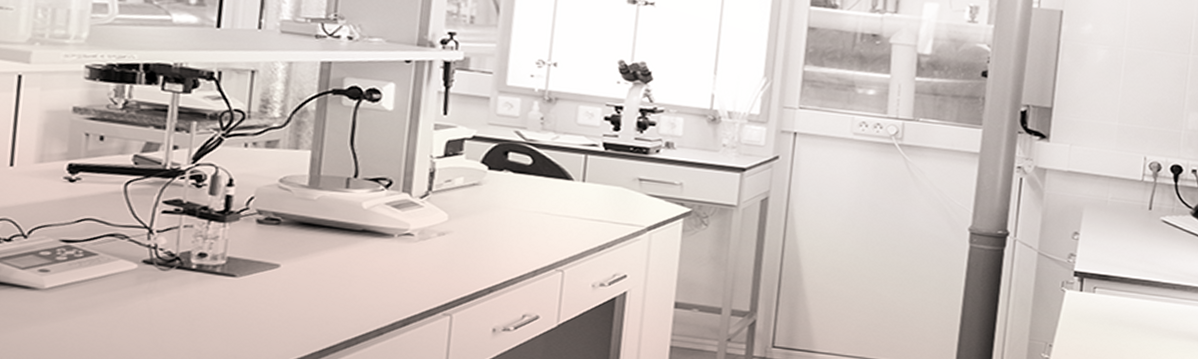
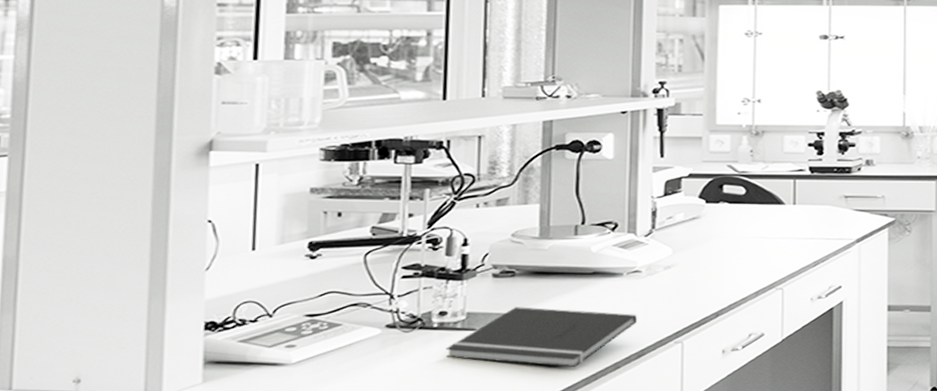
notepad: none [203,257,405,329] -> present [445,307,637,368]

